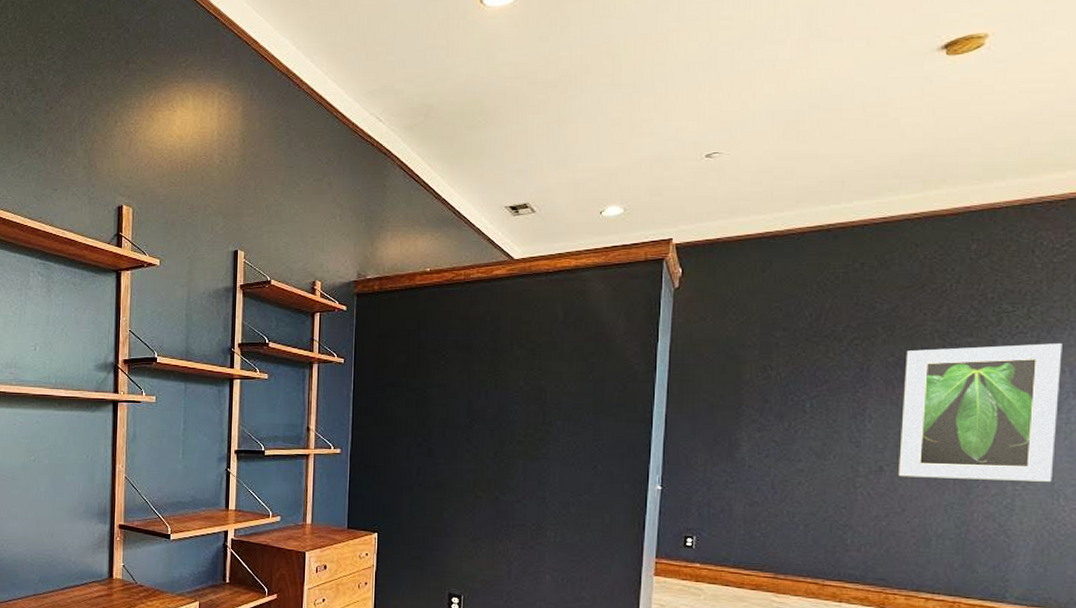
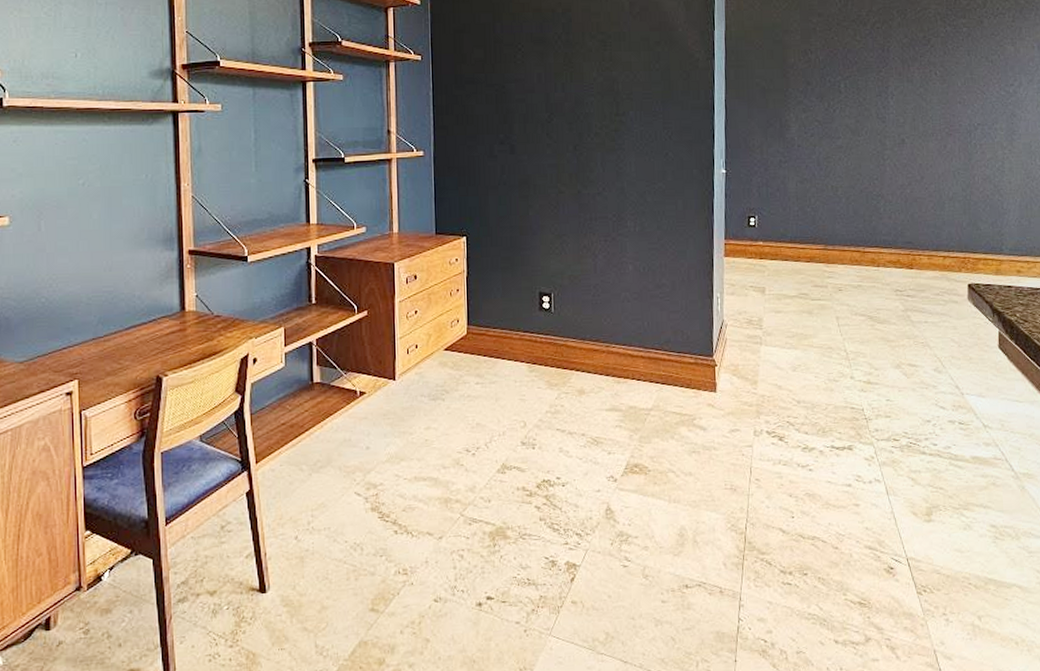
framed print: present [897,343,1062,482] -> none [916,22,1032,148]

